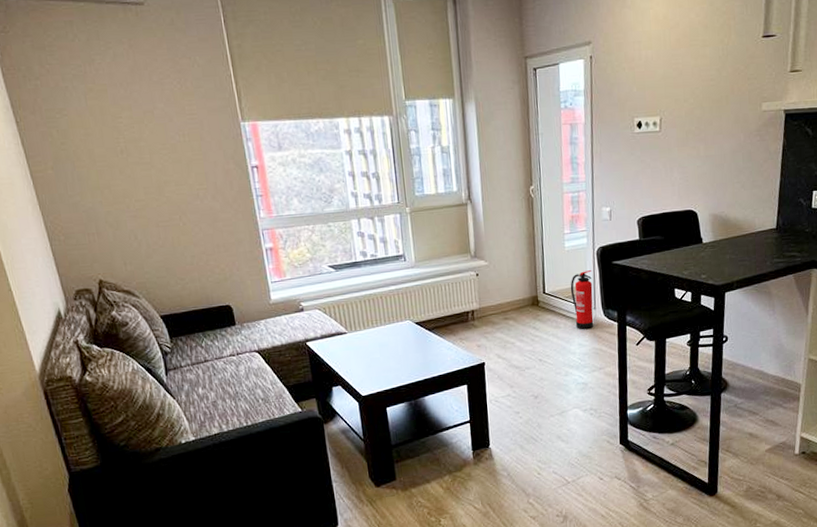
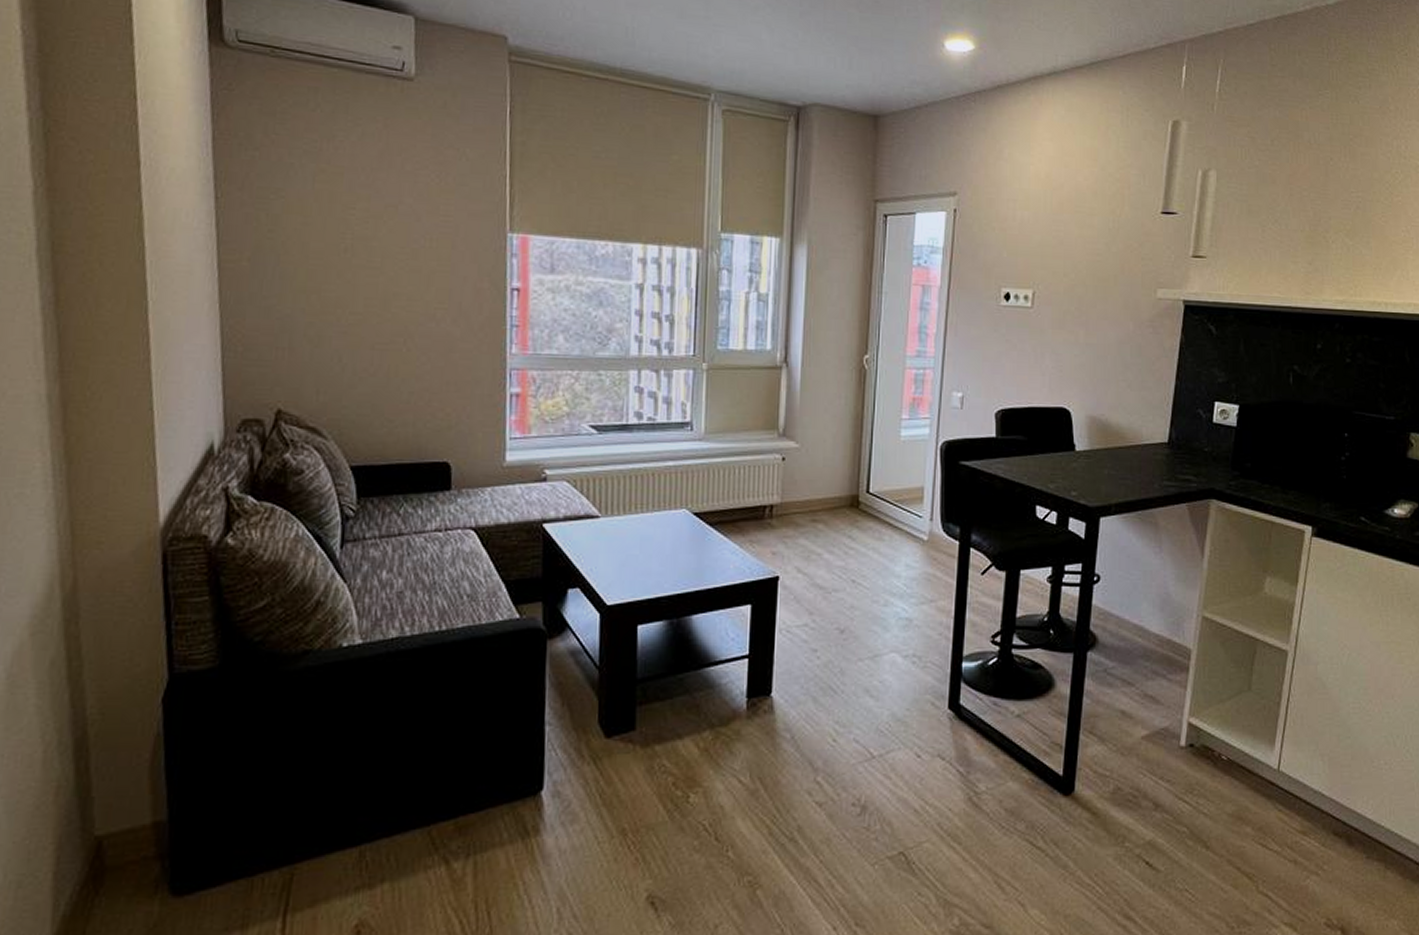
fire extinguisher: present [570,270,594,330] -> none [902,469,933,547]

